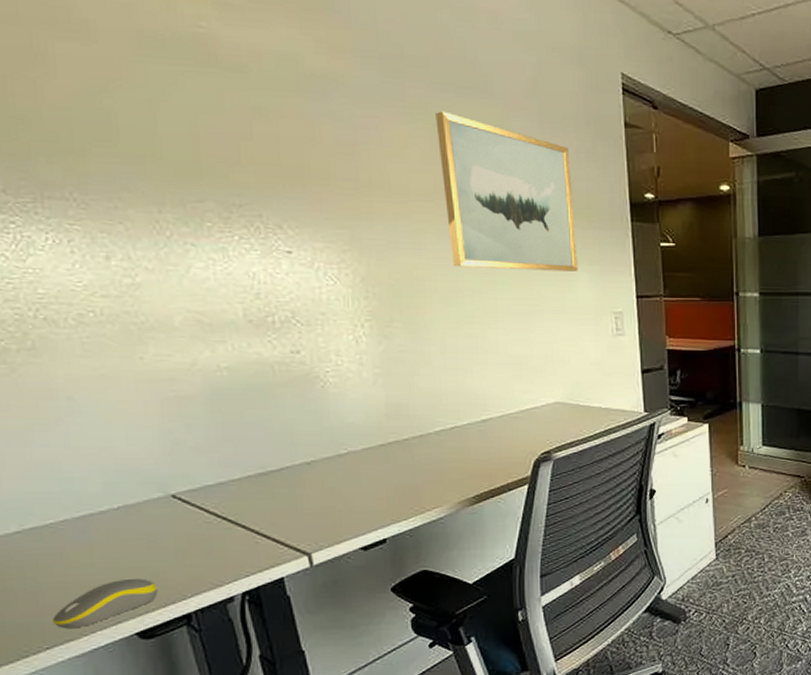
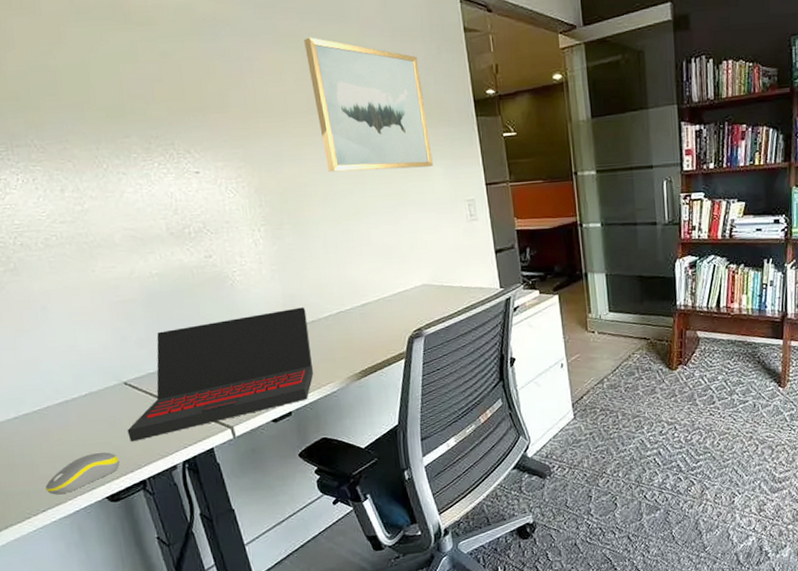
laptop: none [171,419,416,568] -> present [127,307,313,442]

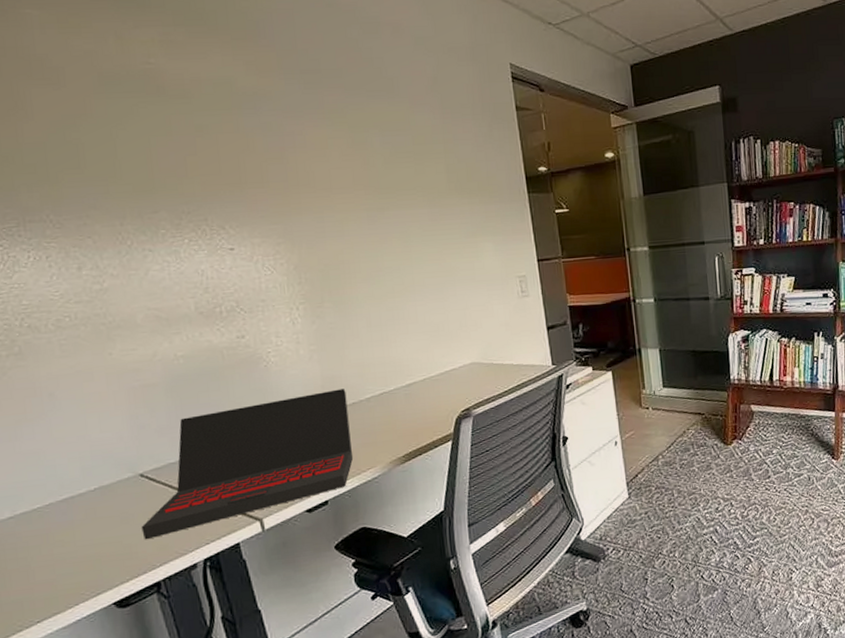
computer mouse: present [45,452,120,495] -> none [42,552,131,603]
wall art: present [304,37,433,172] -> none [351,113,484,249]

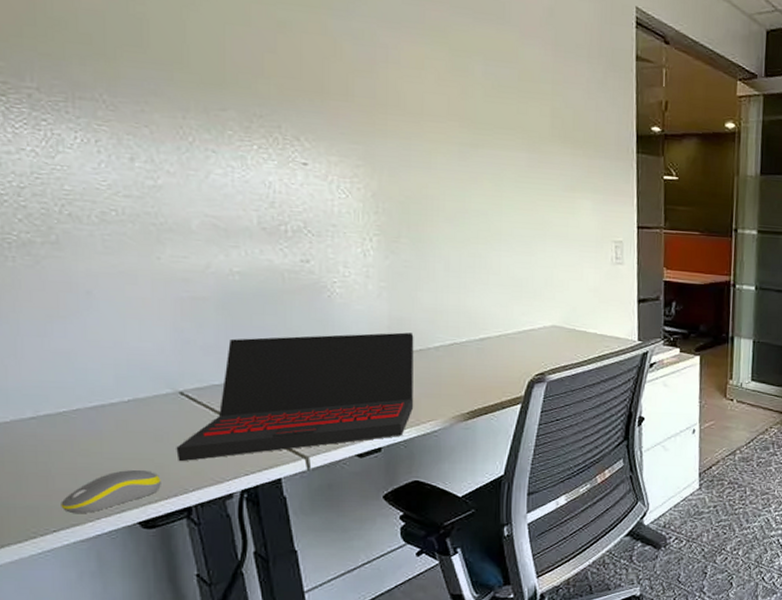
computer mouse: none [42,552,131,603] -> present [61,470,161,514]

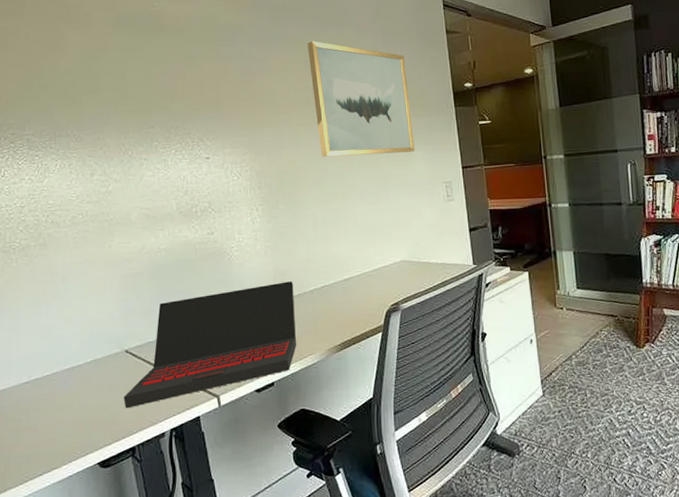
computer mouse: present [61,470,161,514] -> none [45,418,113,459]
wall art: none [453,34,583,199] -> present [307,41,415,157]

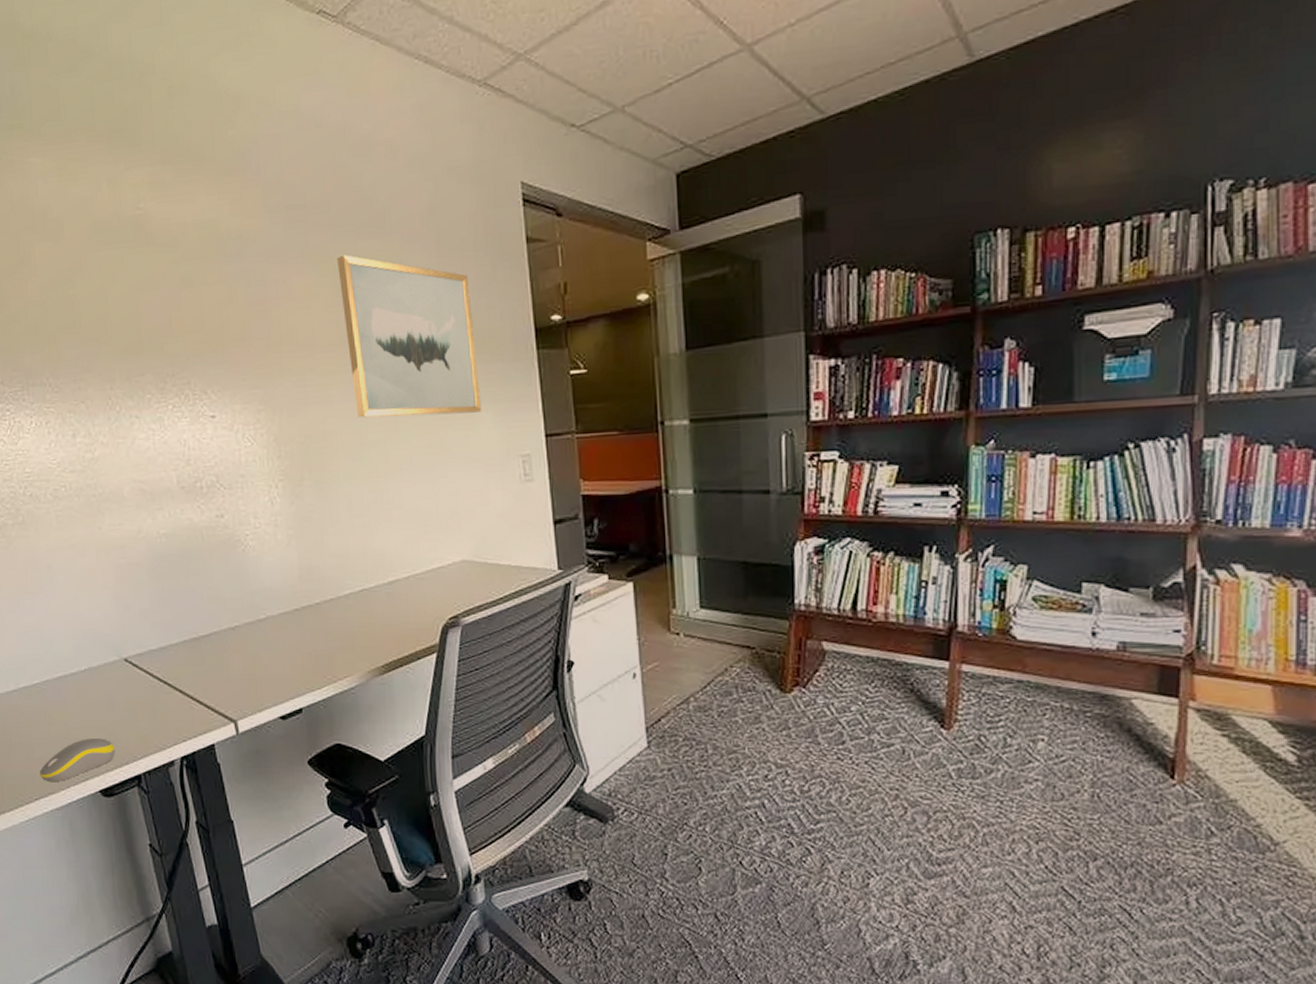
computer mouse: none [45,418,113,459] -> present [39,739,115,783]
laptop: present [124,281,296,409] -> none [125,582,329,729]

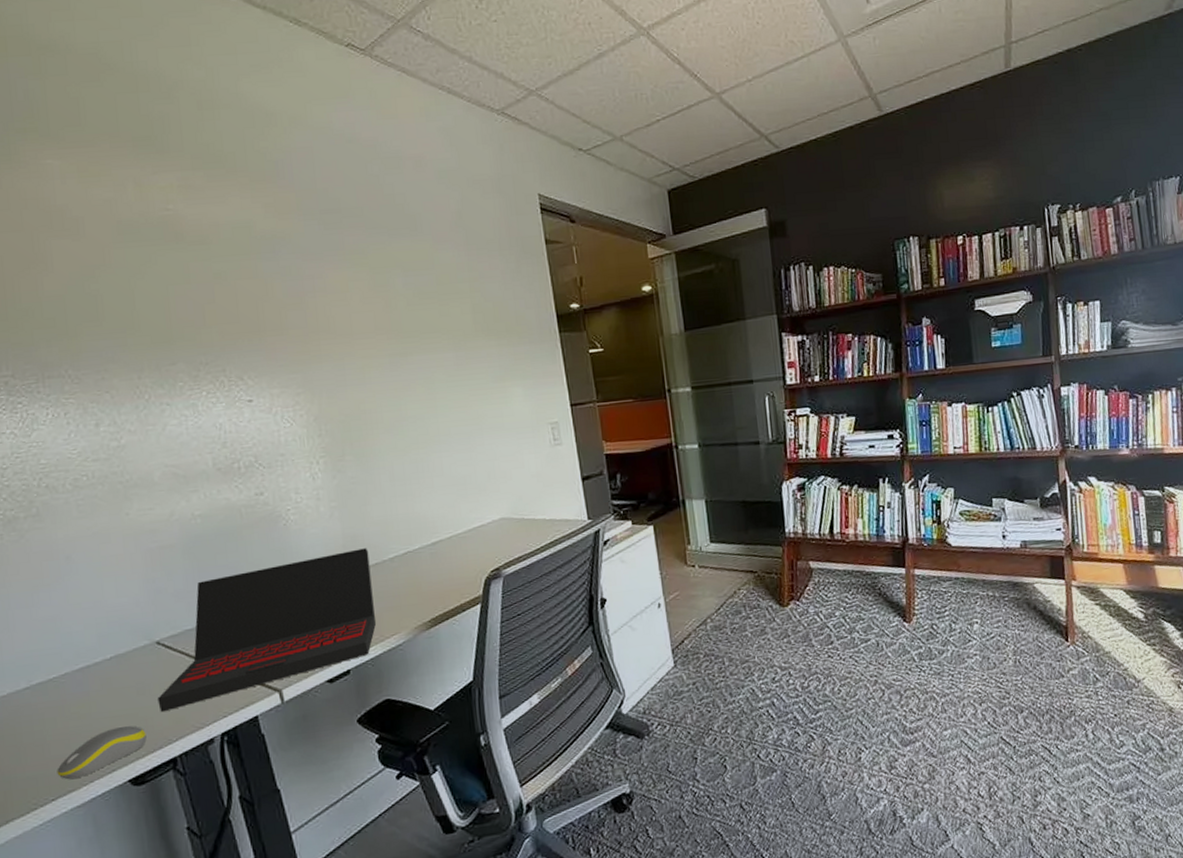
laptop: none [125,582,329,729] -> present [157,548,376,713]
wall art: present [337,254,482,418] -> none [372,253,513,397]

